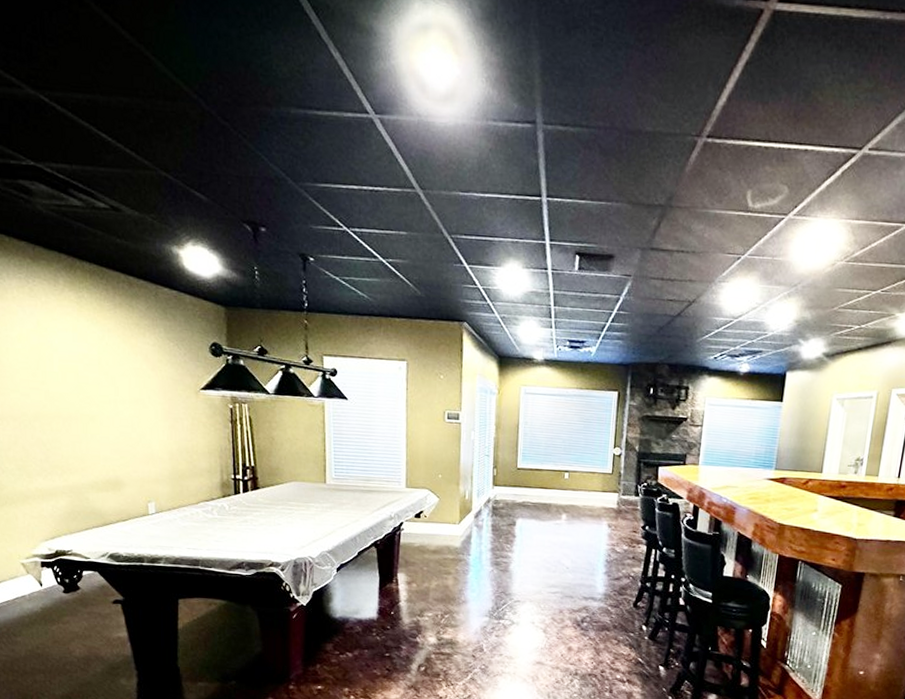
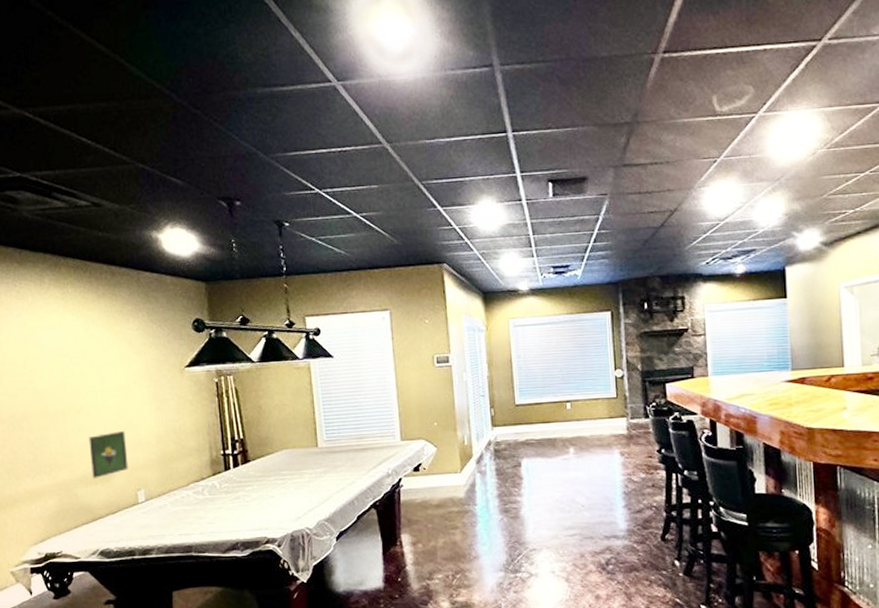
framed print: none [101,443,140,486] -> present [89,431,128,478]

